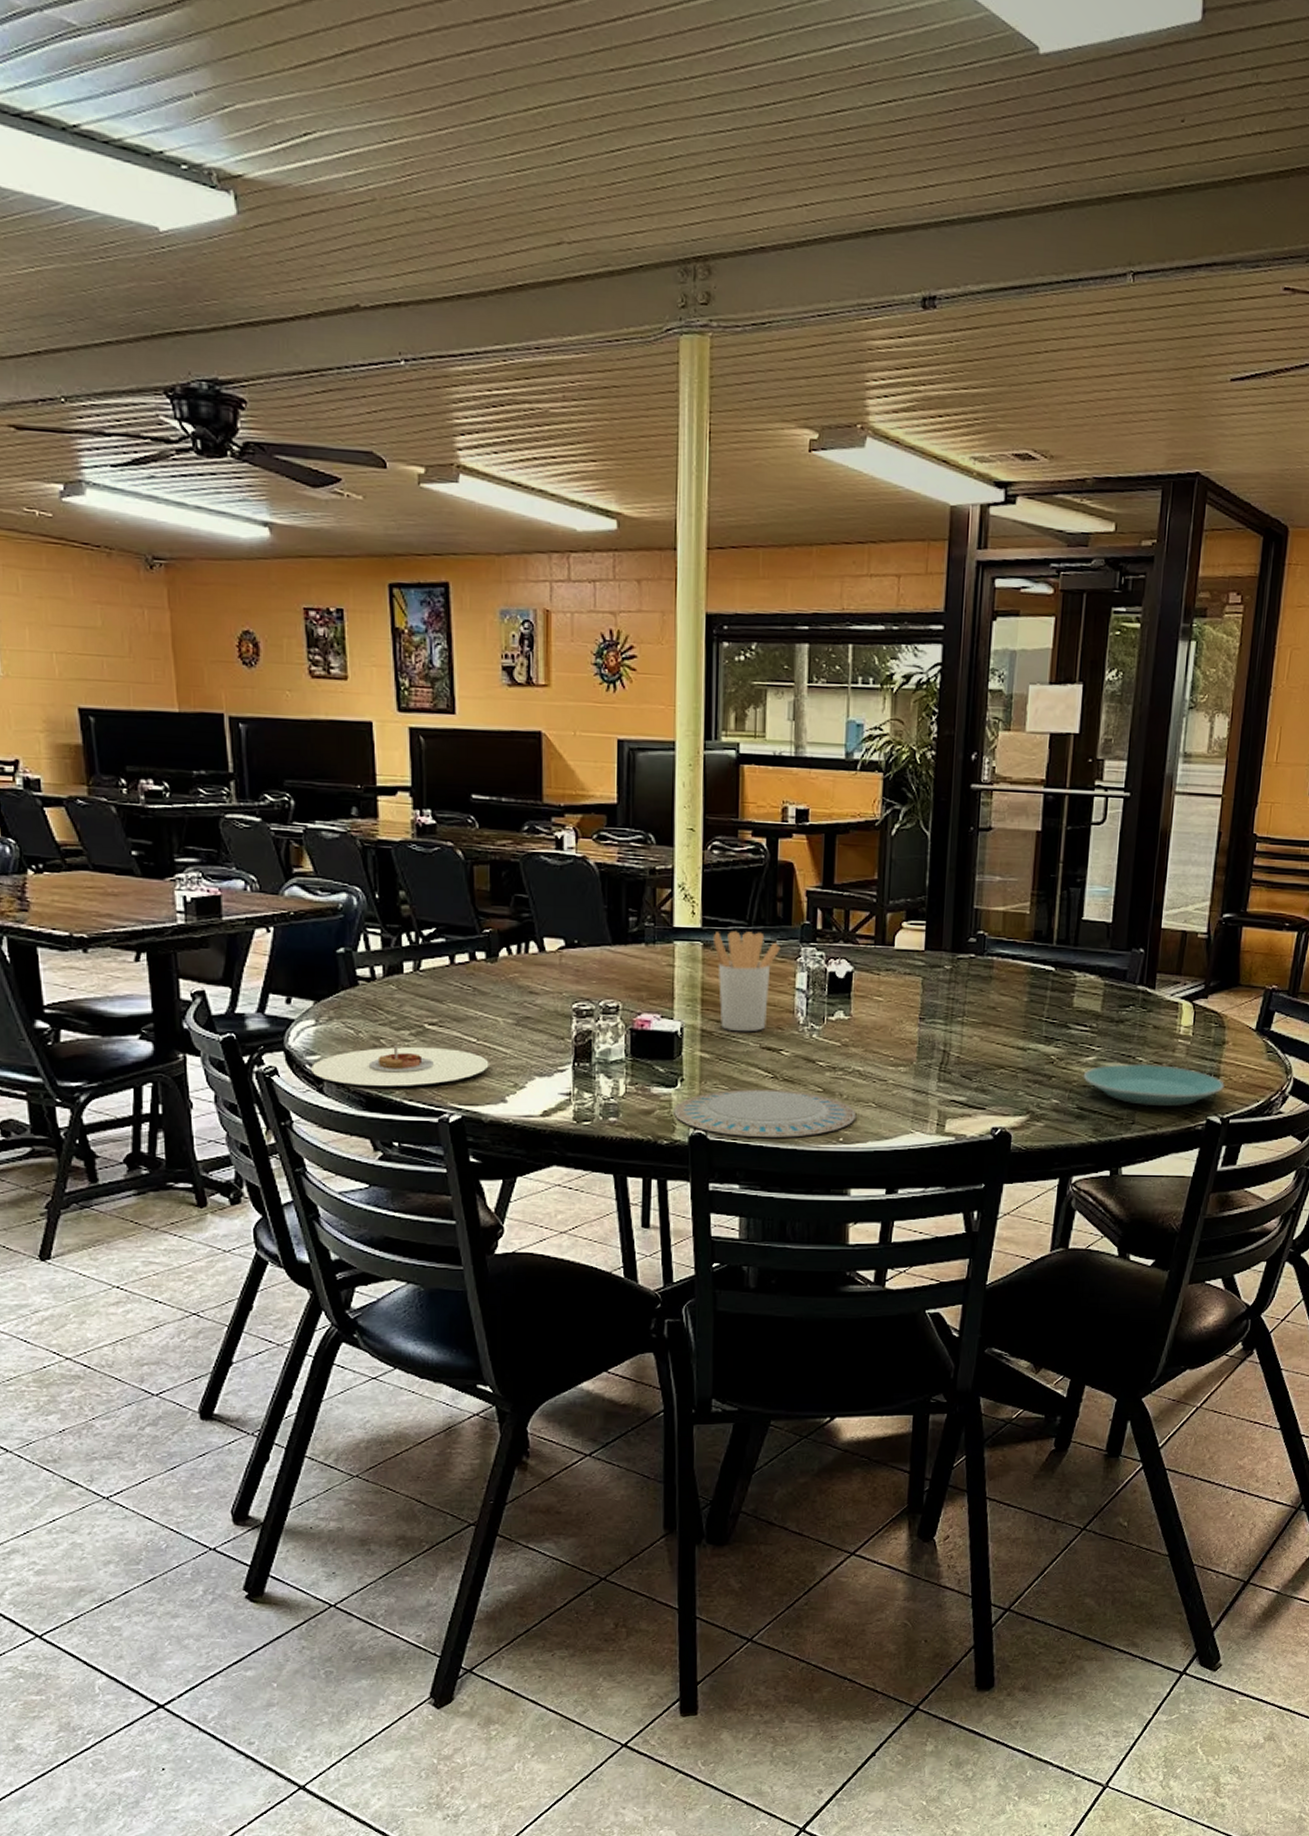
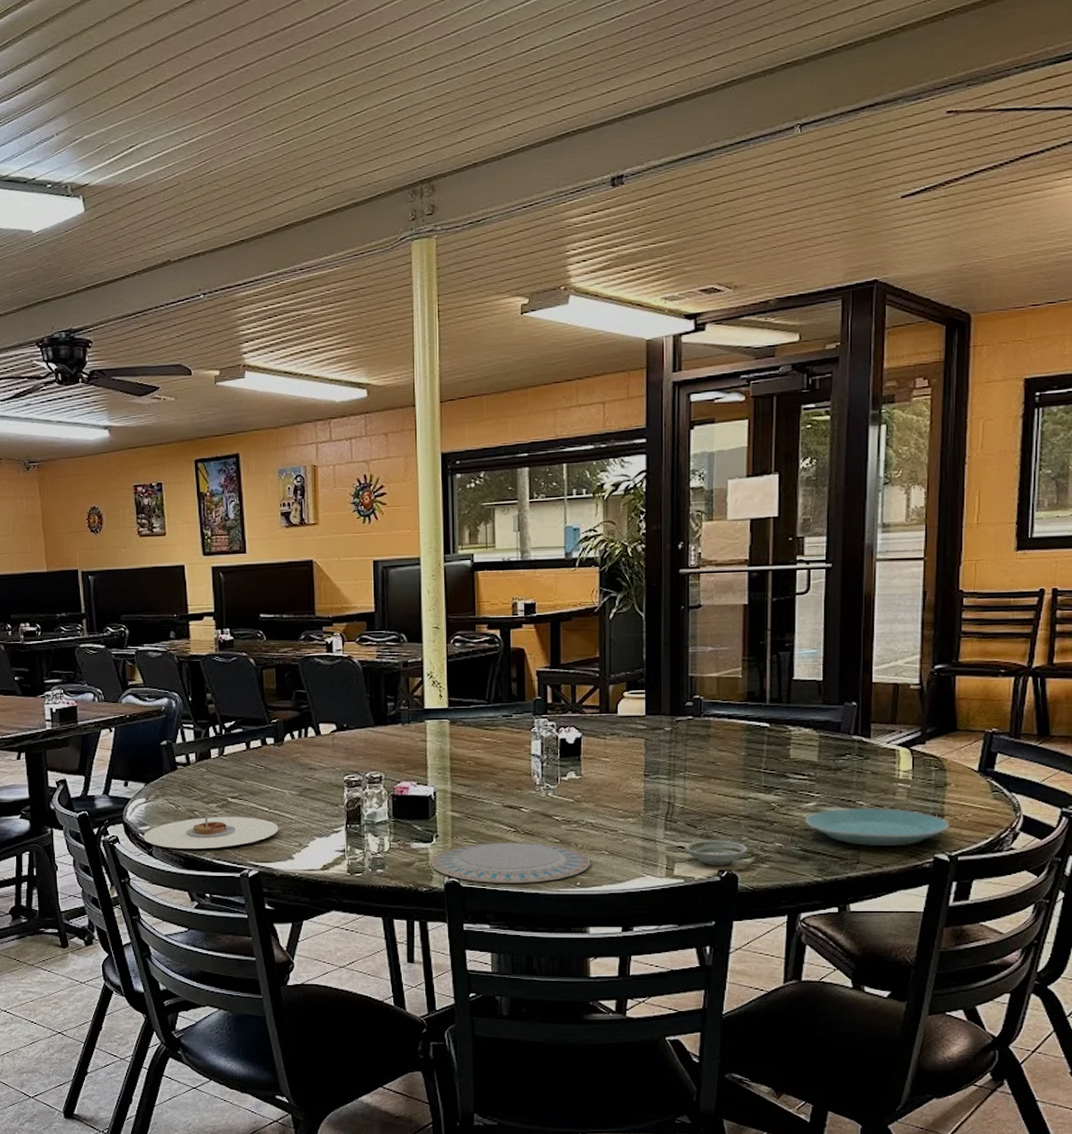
utensil holder: present [712,931,781,1032] -> none [458,708,516,794]
saucer: none [958,1094,1023,1122] -> present [684,840,747,865]

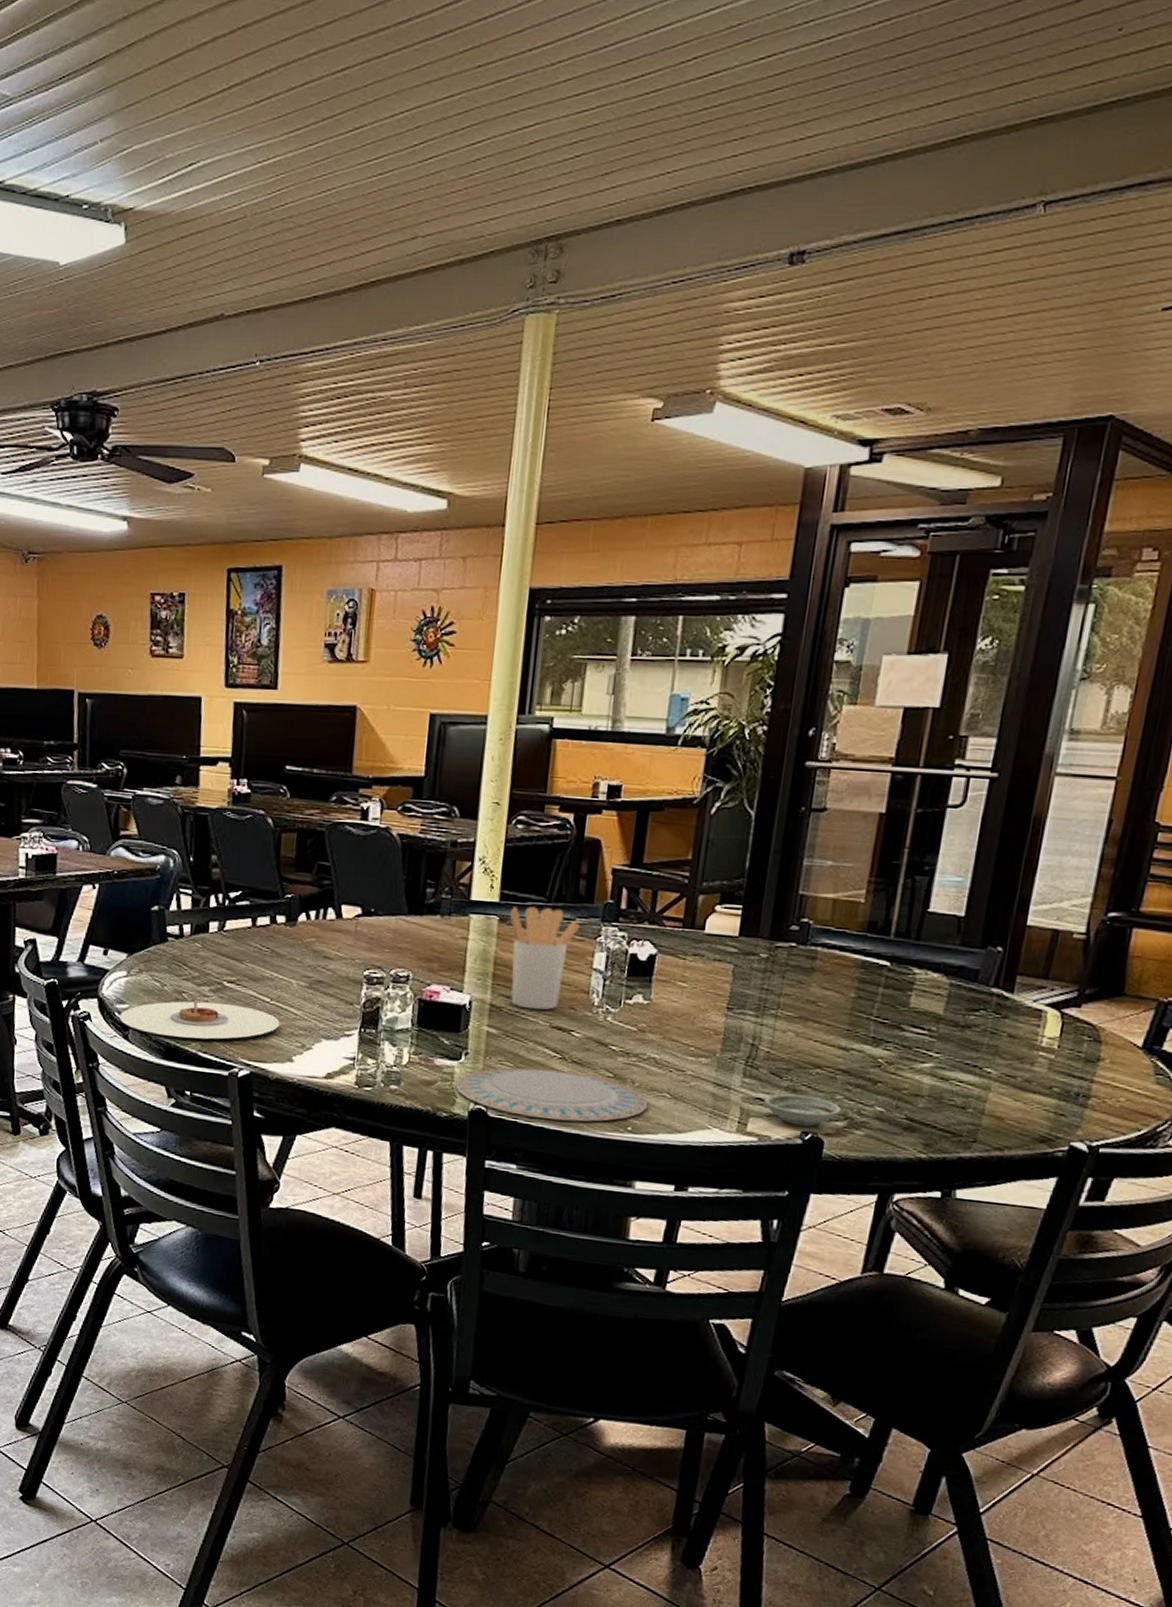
utensil holder: none [458,708,516,794] -> present [509,906,580,1010]
plate: present [804,807,950,845] -> none [915,1073,1096,1128]

